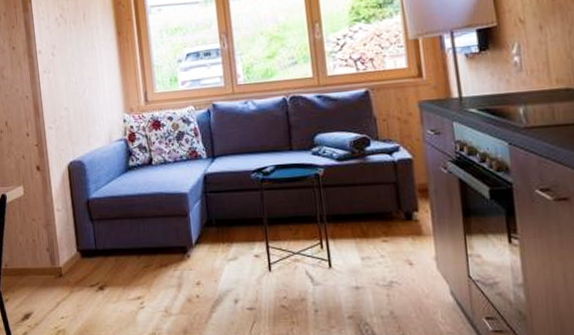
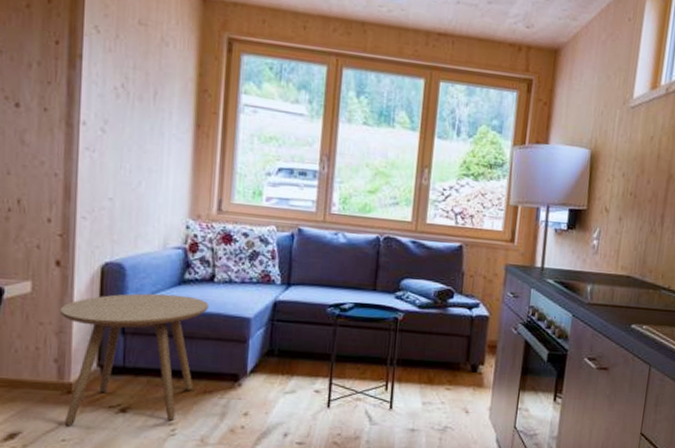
side table: none [44,180,152,305] -> present [59,293,209,426]

